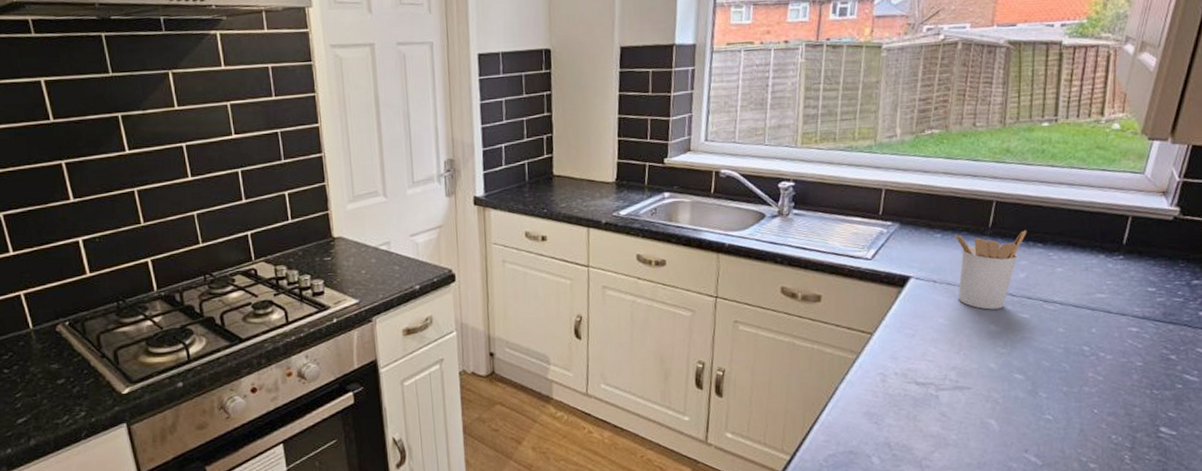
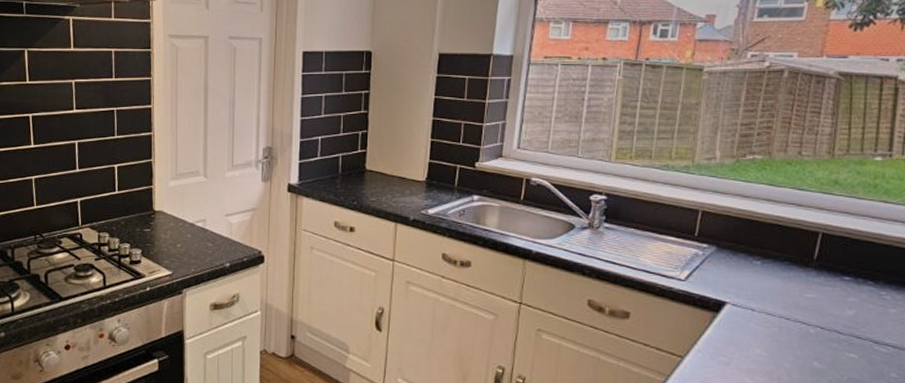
utensil holder: present [955,230,1027,310] -> none [776,264,857,346]

